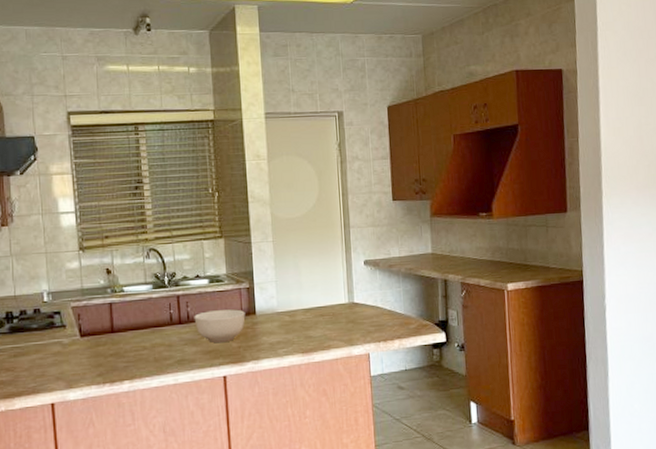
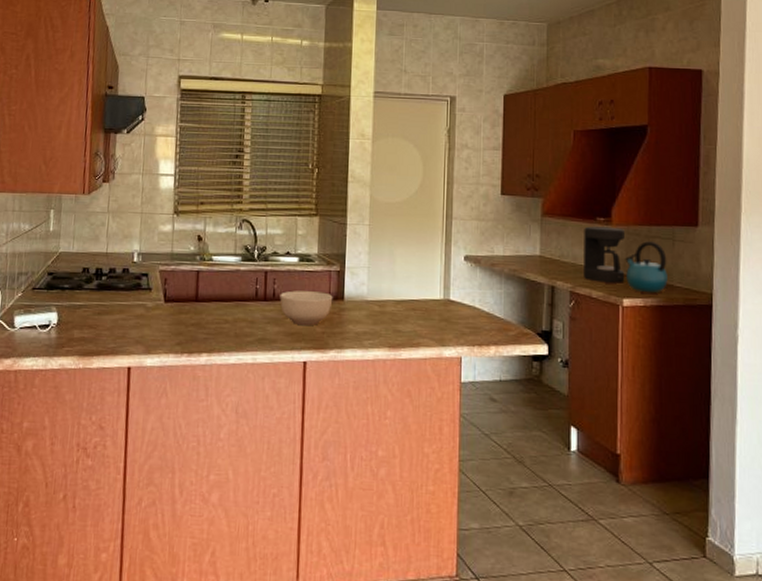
coffee maker: none [469,220,508,272] -> present [584,226,625,283]
kettle: none [506,230,545,276] -> present [625,241,668,292]

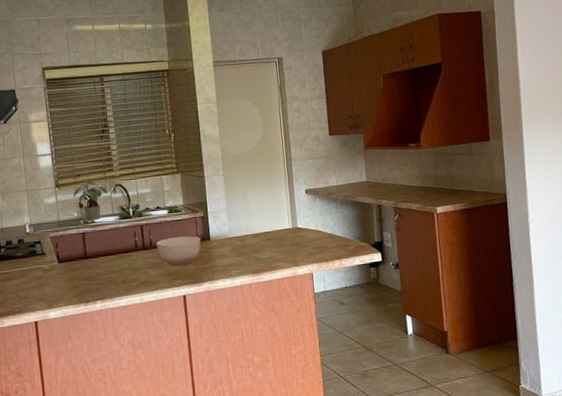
potted plant: none [193,212,235,259] -> present [73,181,109,222]
coffee maker: present [584,226,625,283] -> none [399,150,437,197]
kettle: present [625,241,668,292] -> none [434,158,471,200]

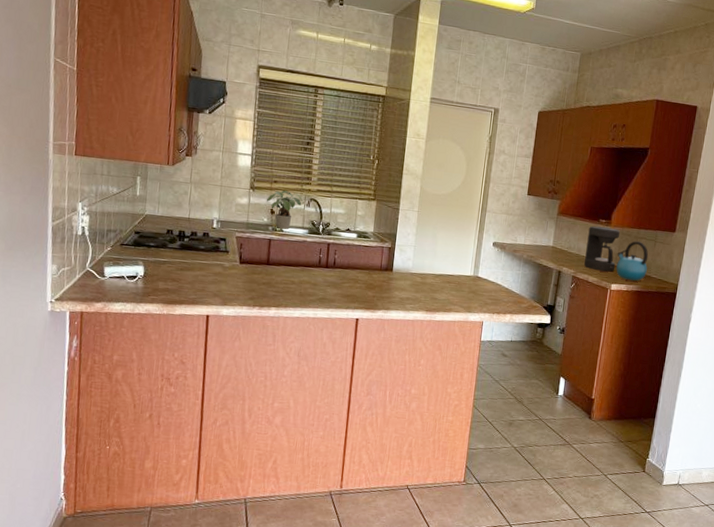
bowl: present [156,235,201,267] -> none [339,261,384,291]
coffee maker: none [399,150,437,197] -> present [584,226,620,272]
kettle: none [434,158,471,200] -> present [616,241,649,281]

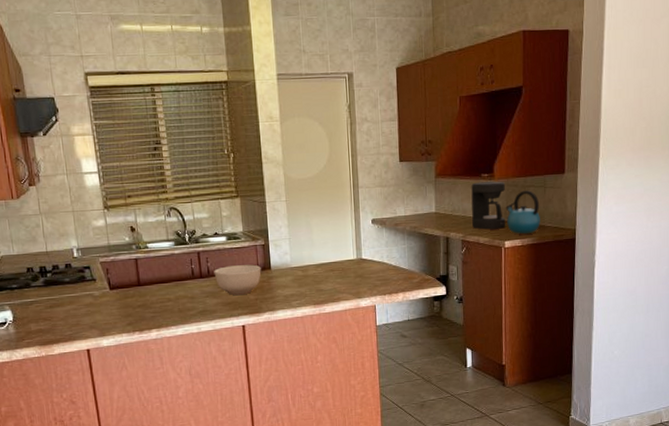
potted plant: present [267,190,303,230] -> none [124,203,163,247]
bowl: none [339,261,384,291] -> present [214,264,261,296]

